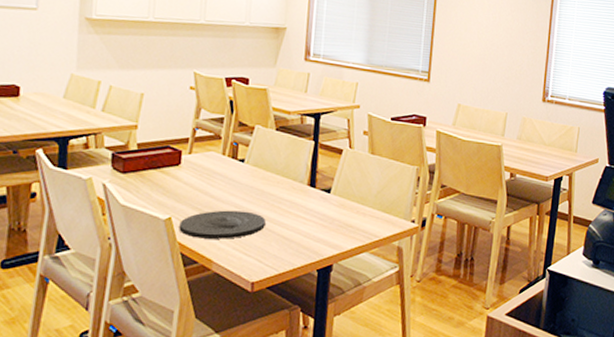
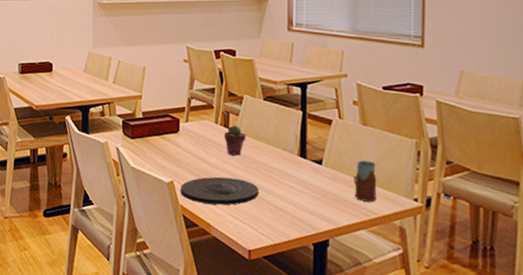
potted succulent: none [231,156,256,188] -> present [224,125,247,156]
drinking glass: none [359,188,381,226] -> present [354,160,377,202]

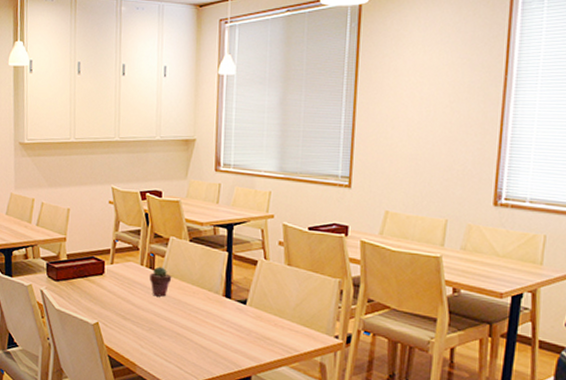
plate: present [180,176,259,205] -> none [105,317,184,345]
drinking glass: present [354,160,377,202] -> none [277,300,300,340]

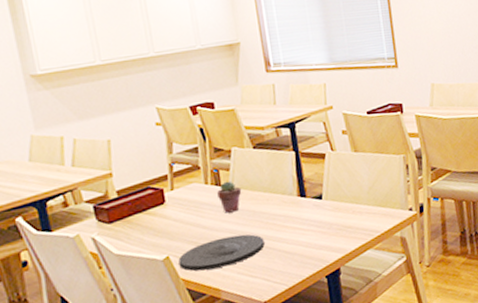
plate: none [105,317,184,345] -> present [178,234,265,271]

